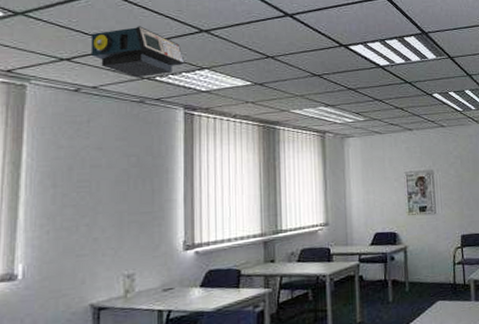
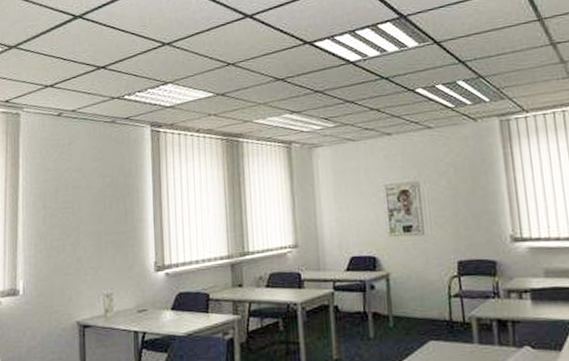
projector: present [90,26,185,78] -> none [69,46,150,99]

